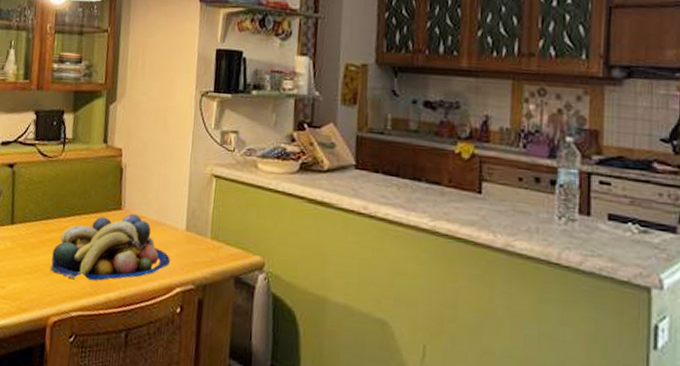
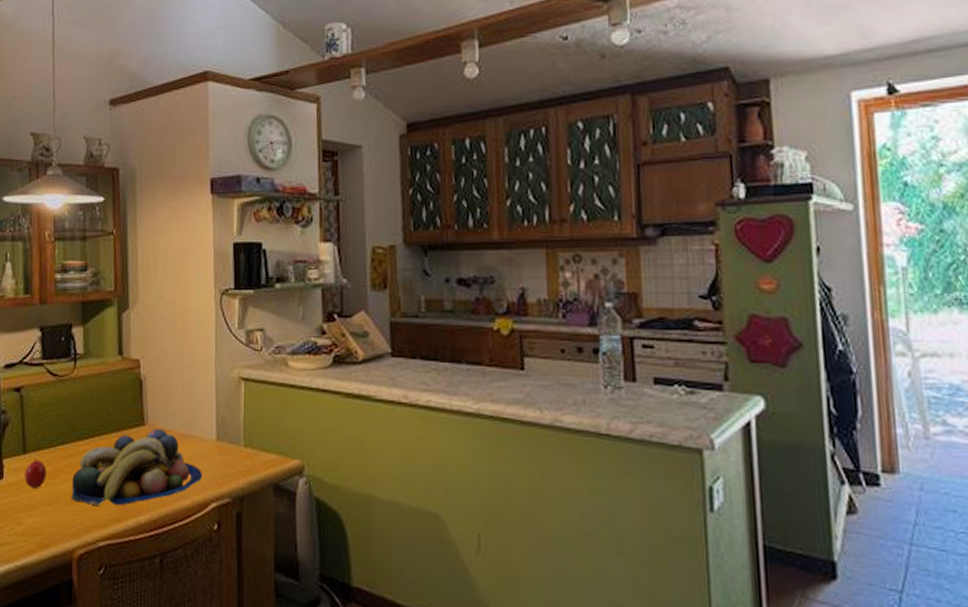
apple: none [10,229,31,257] -> present [24,458,47,488]

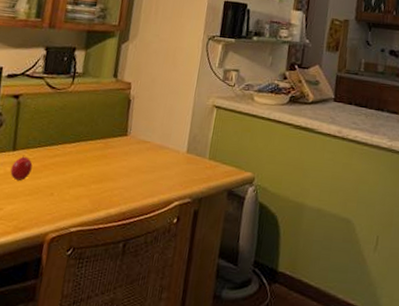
fruit bowl: present [70,428,202,506] -> none [51,139,171,199]

